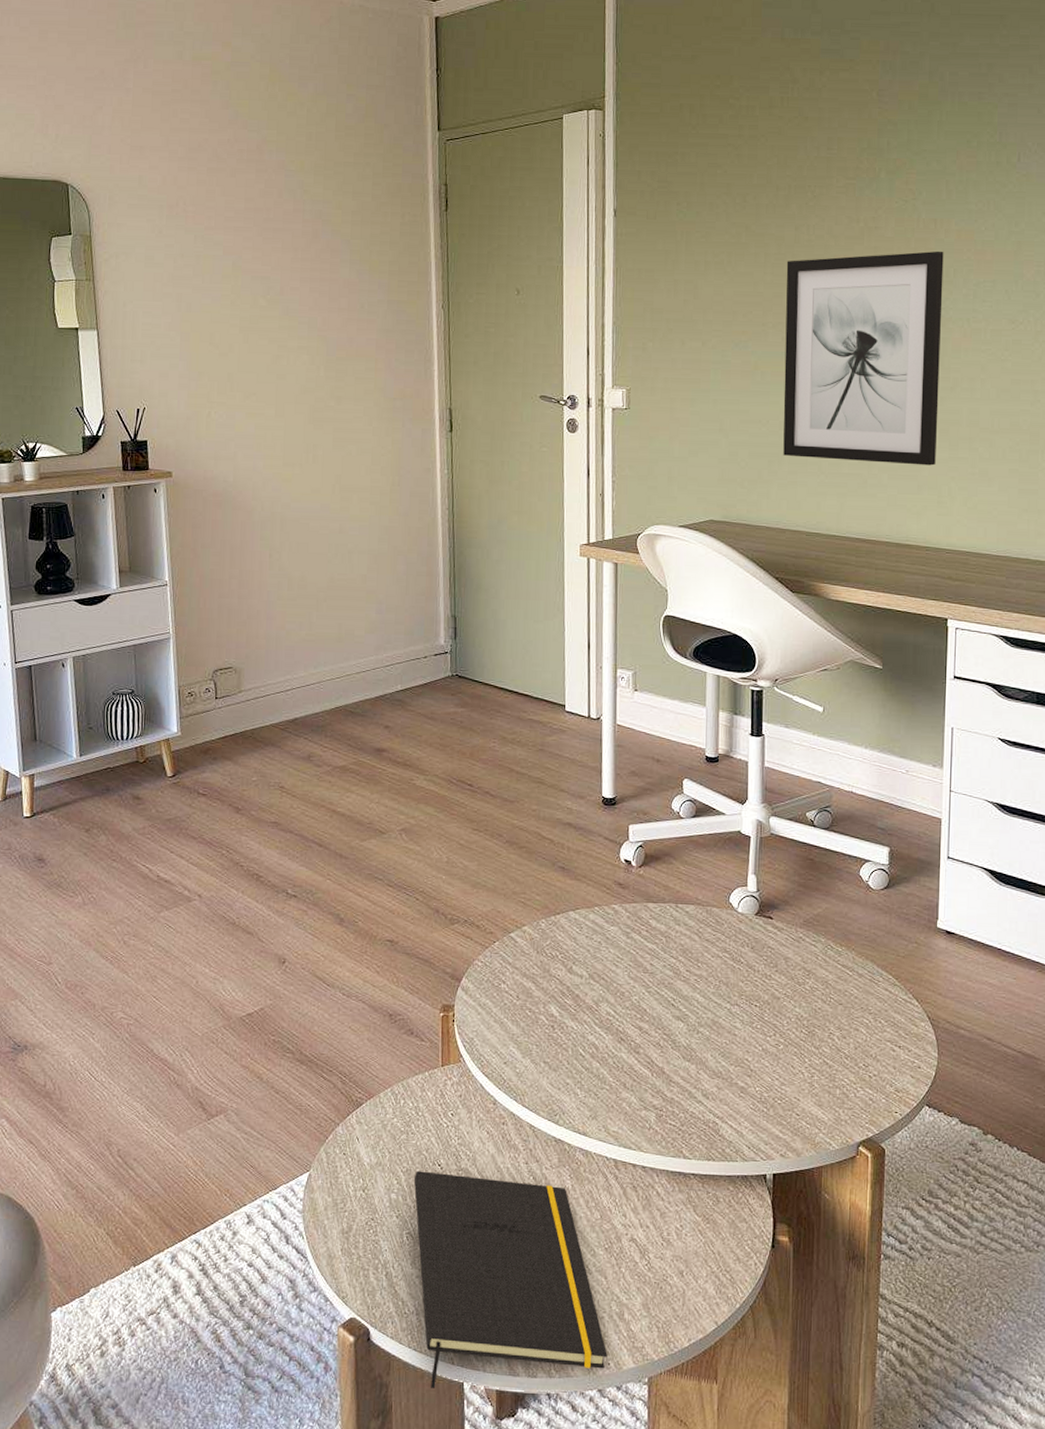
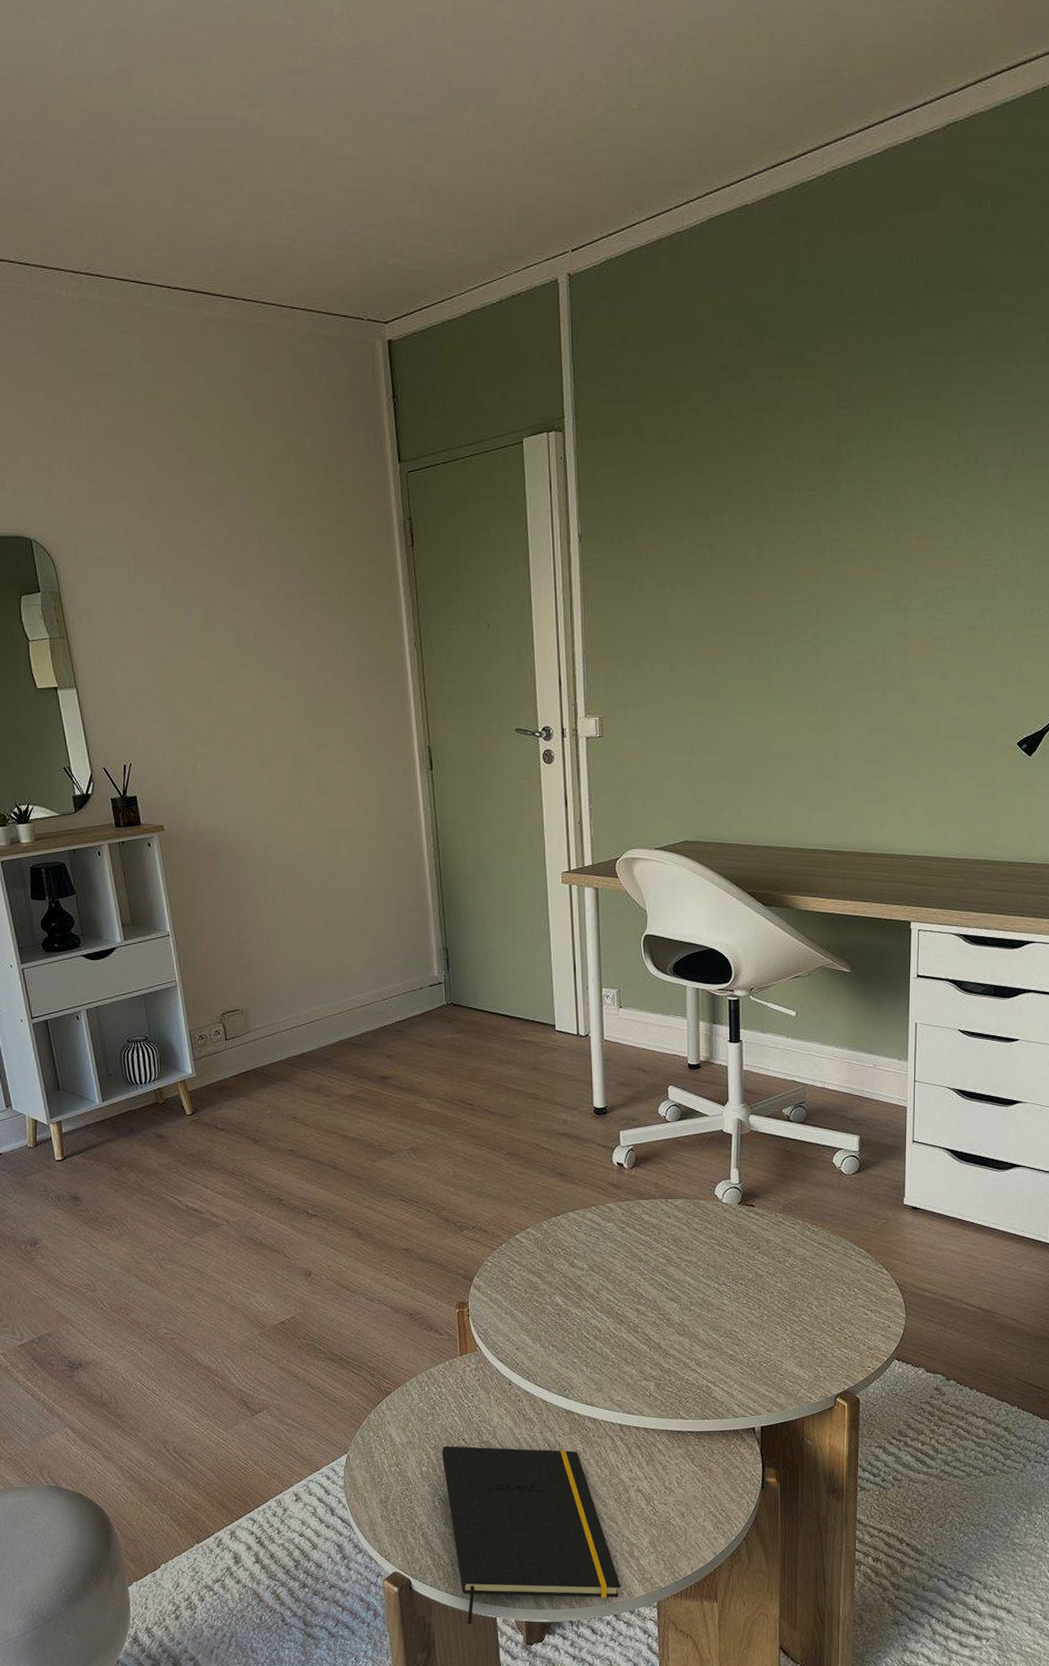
wall art: present [783,251,944,466] -> none [750,559,904,776]

